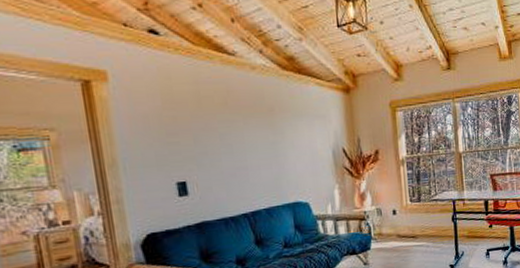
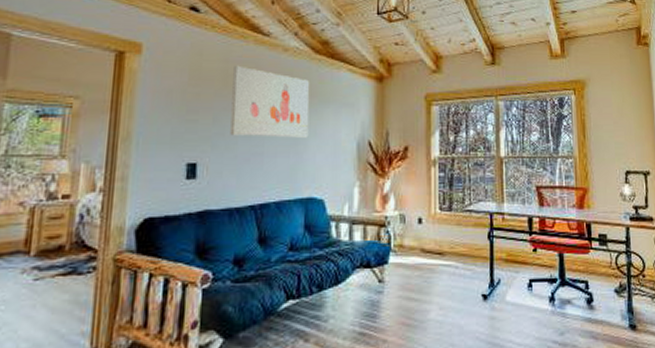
wall art: none [205,86,287,154] -> present [230,65,310,138]

